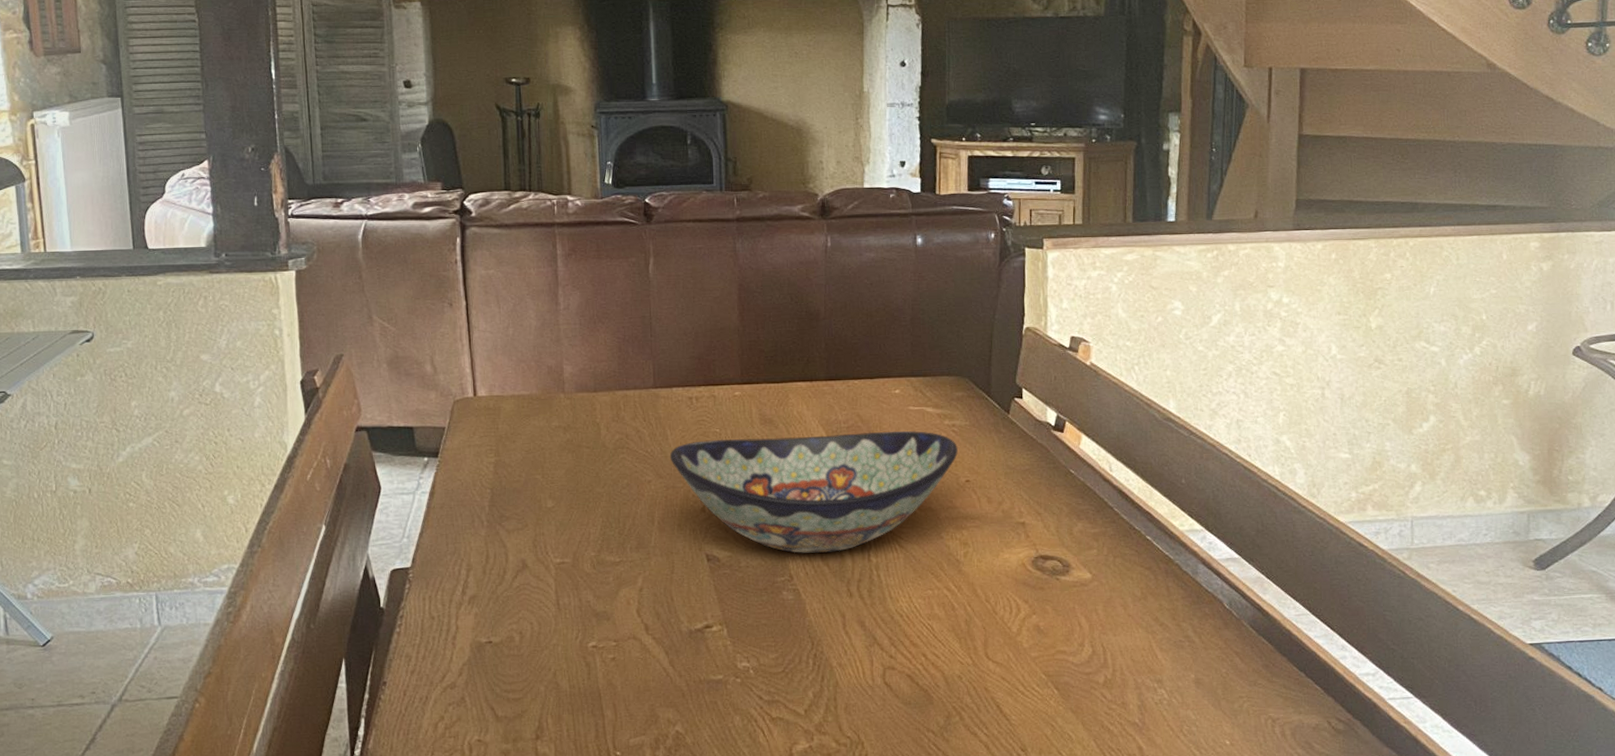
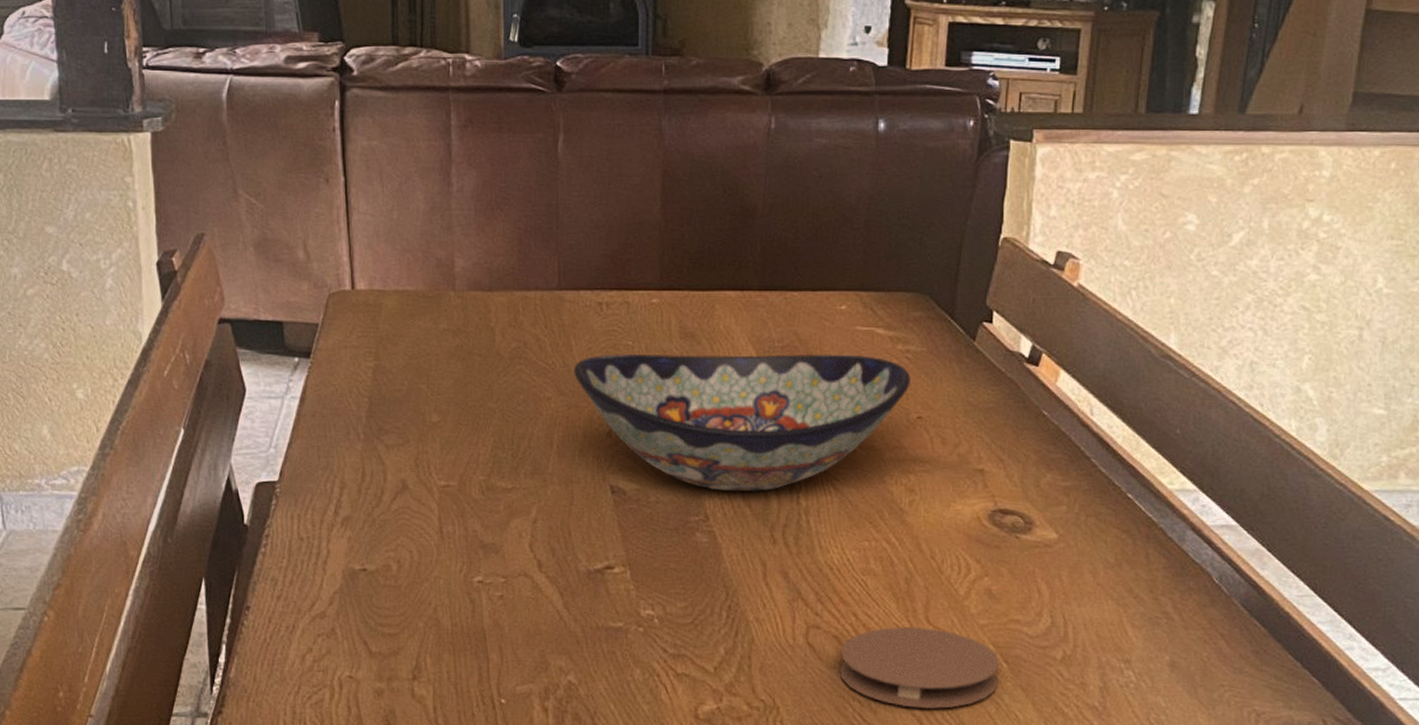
coaster: none [914,662,1051,735] -> present [839,626,999,709]

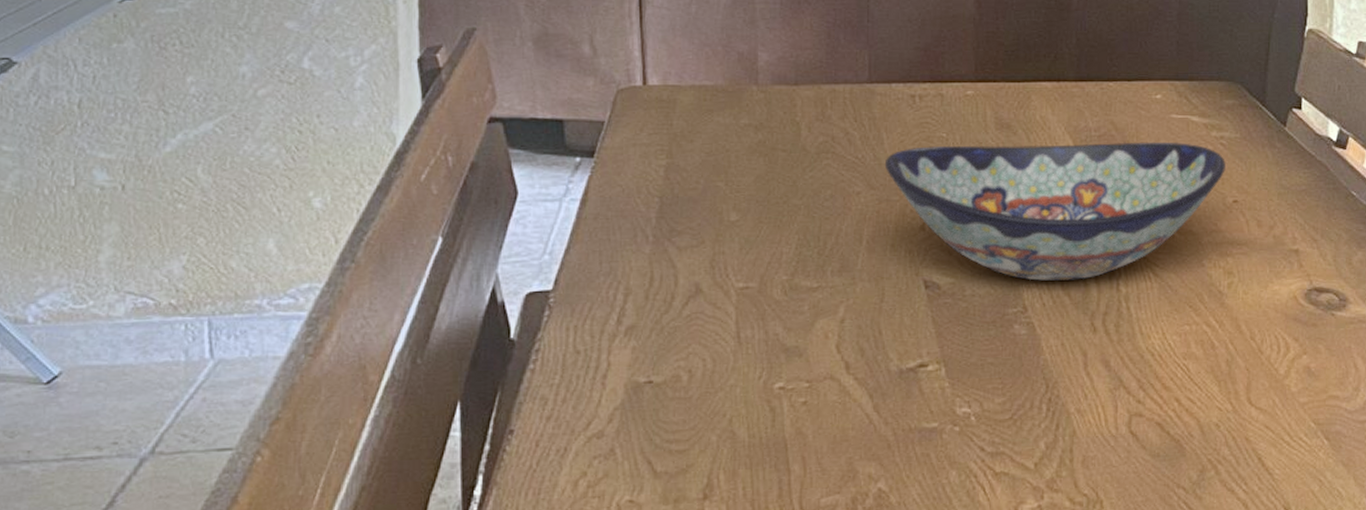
coaster: present [839,626,999,709] -> none [1163,409,1321,492]

